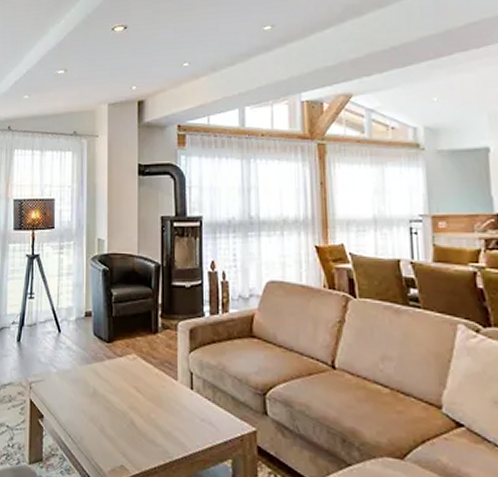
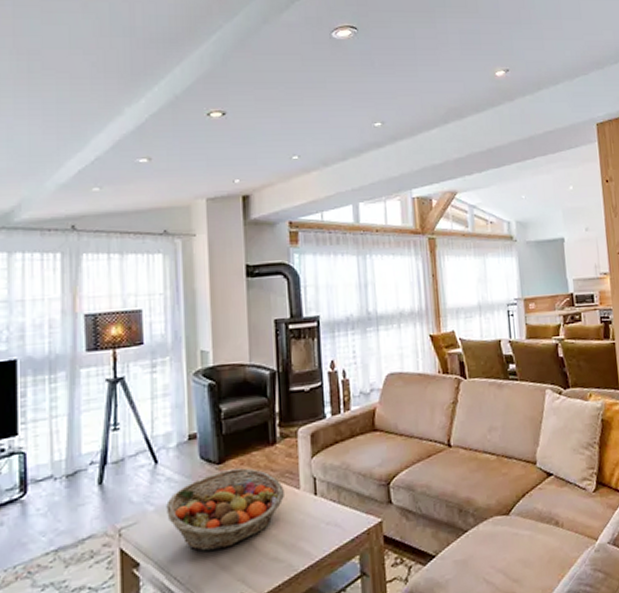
fruit basket: none [66,349,164,421] -> present [166,468,286,552]

